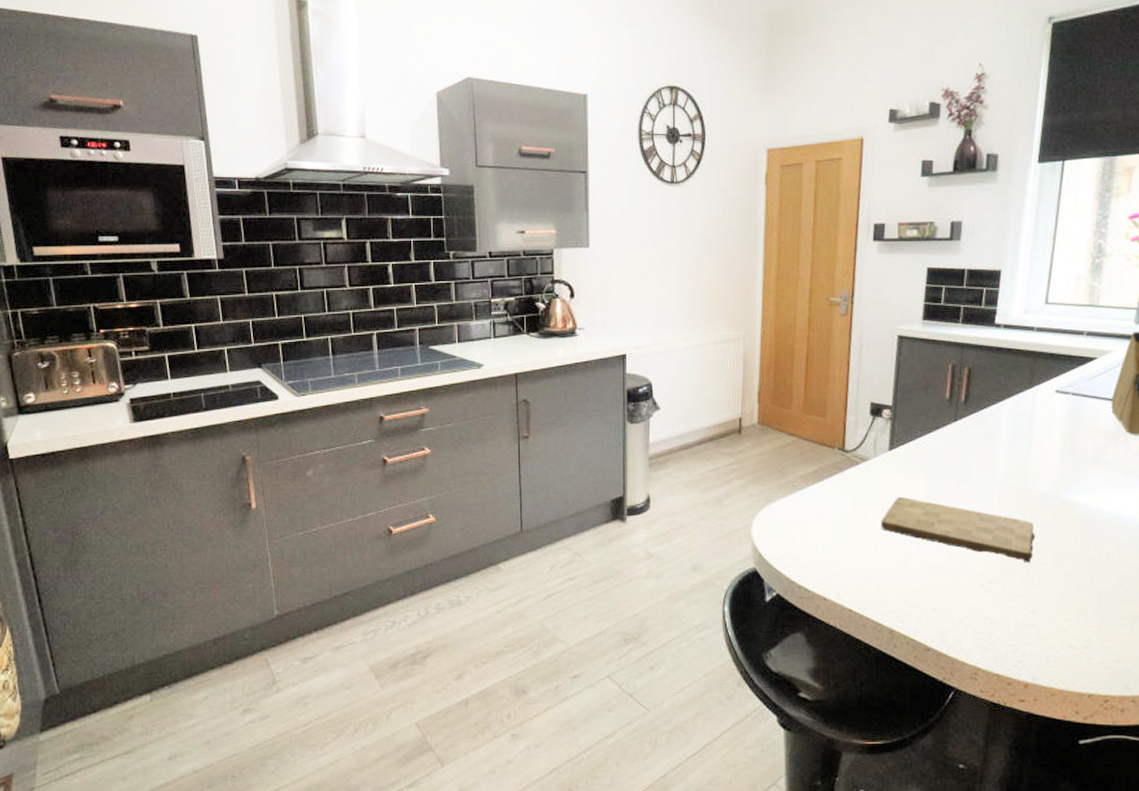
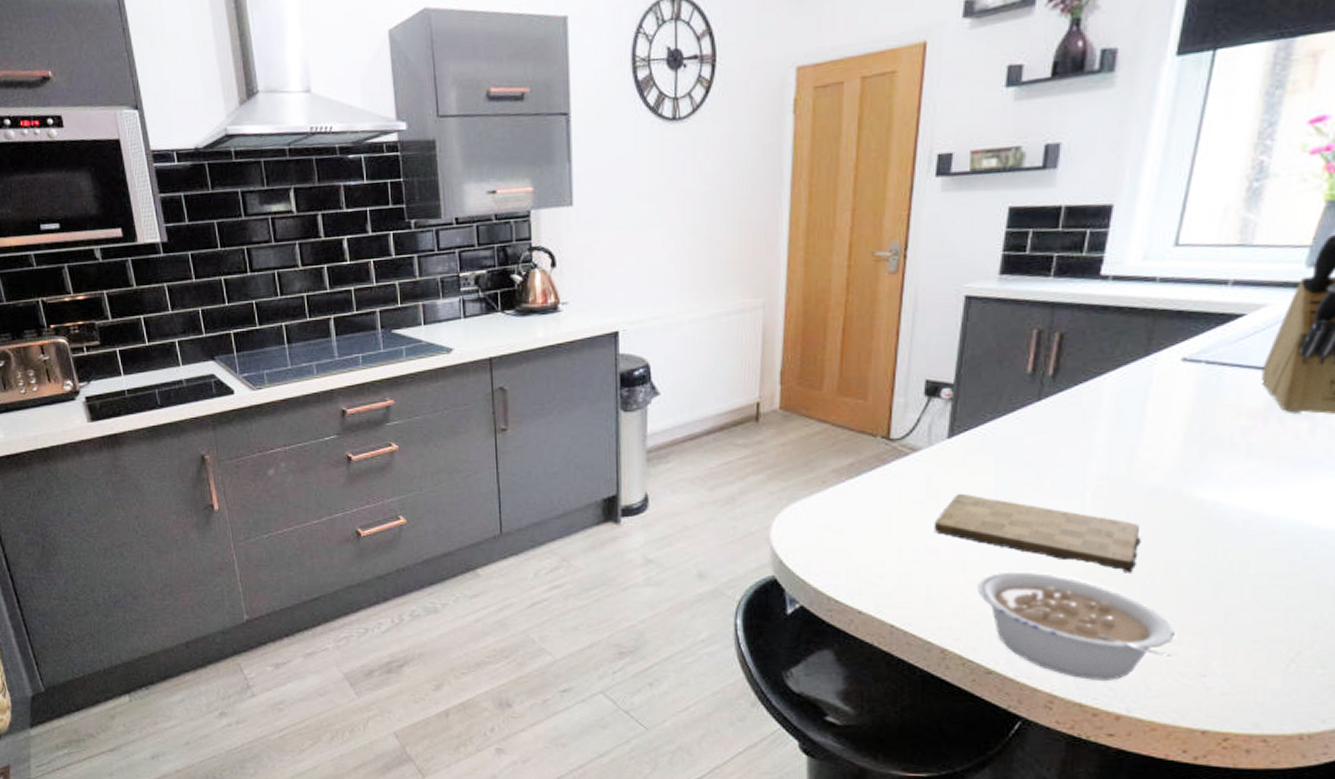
legume: none [916,562,1064,655] -> present [978,571,1175,682]

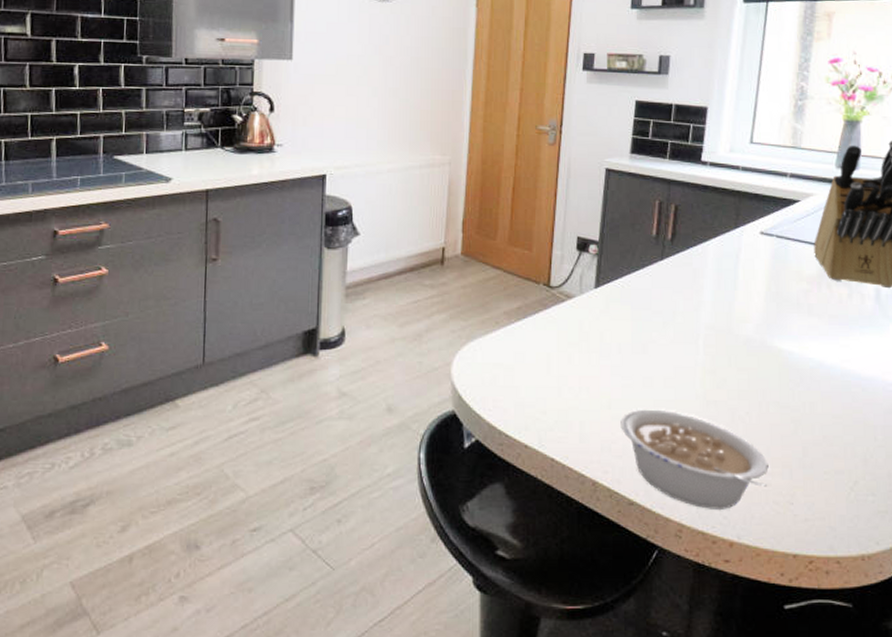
cutting board: present [934,493,1140,573] -> none [585,337,740,412]

